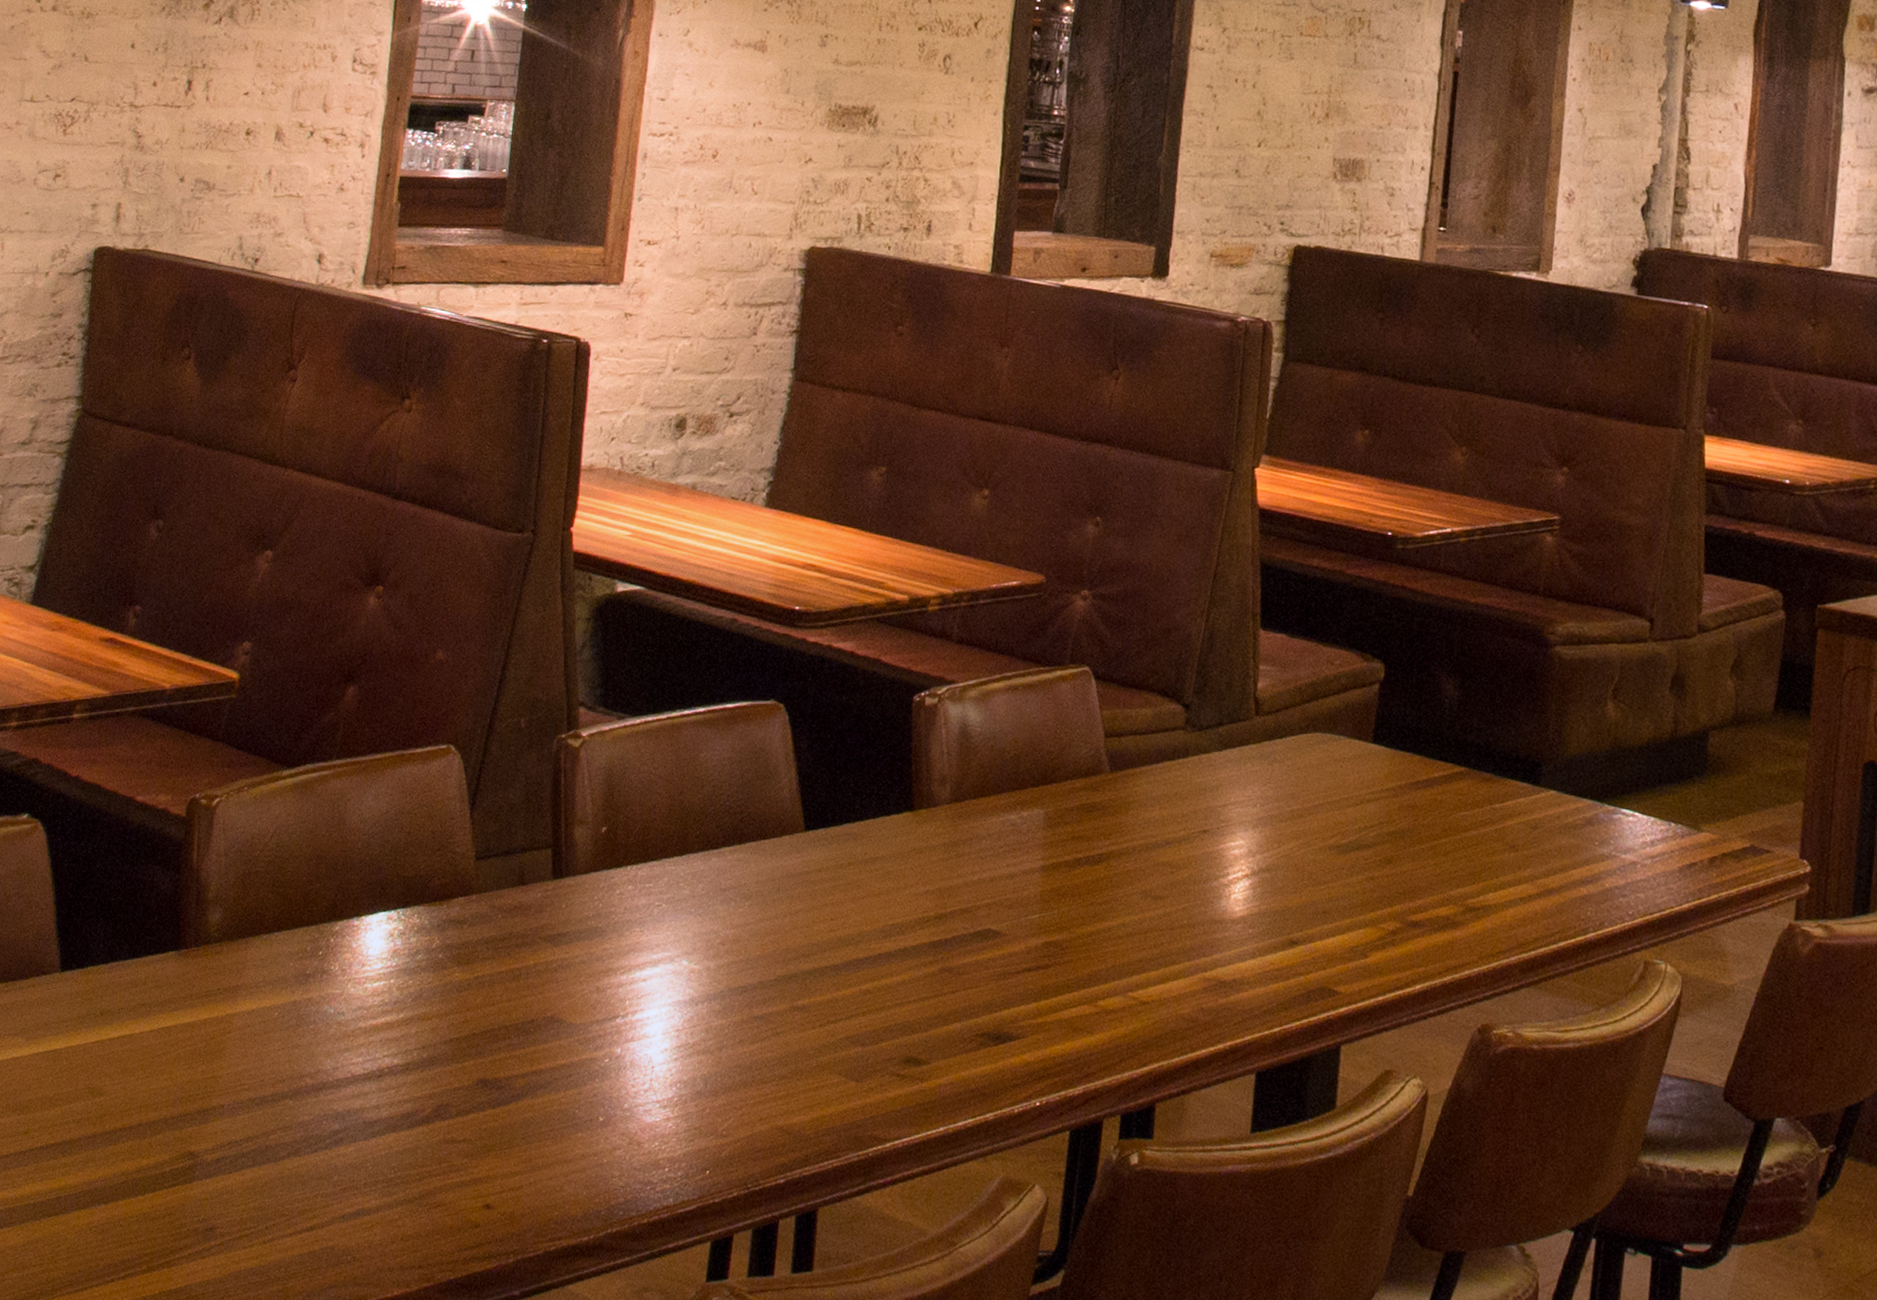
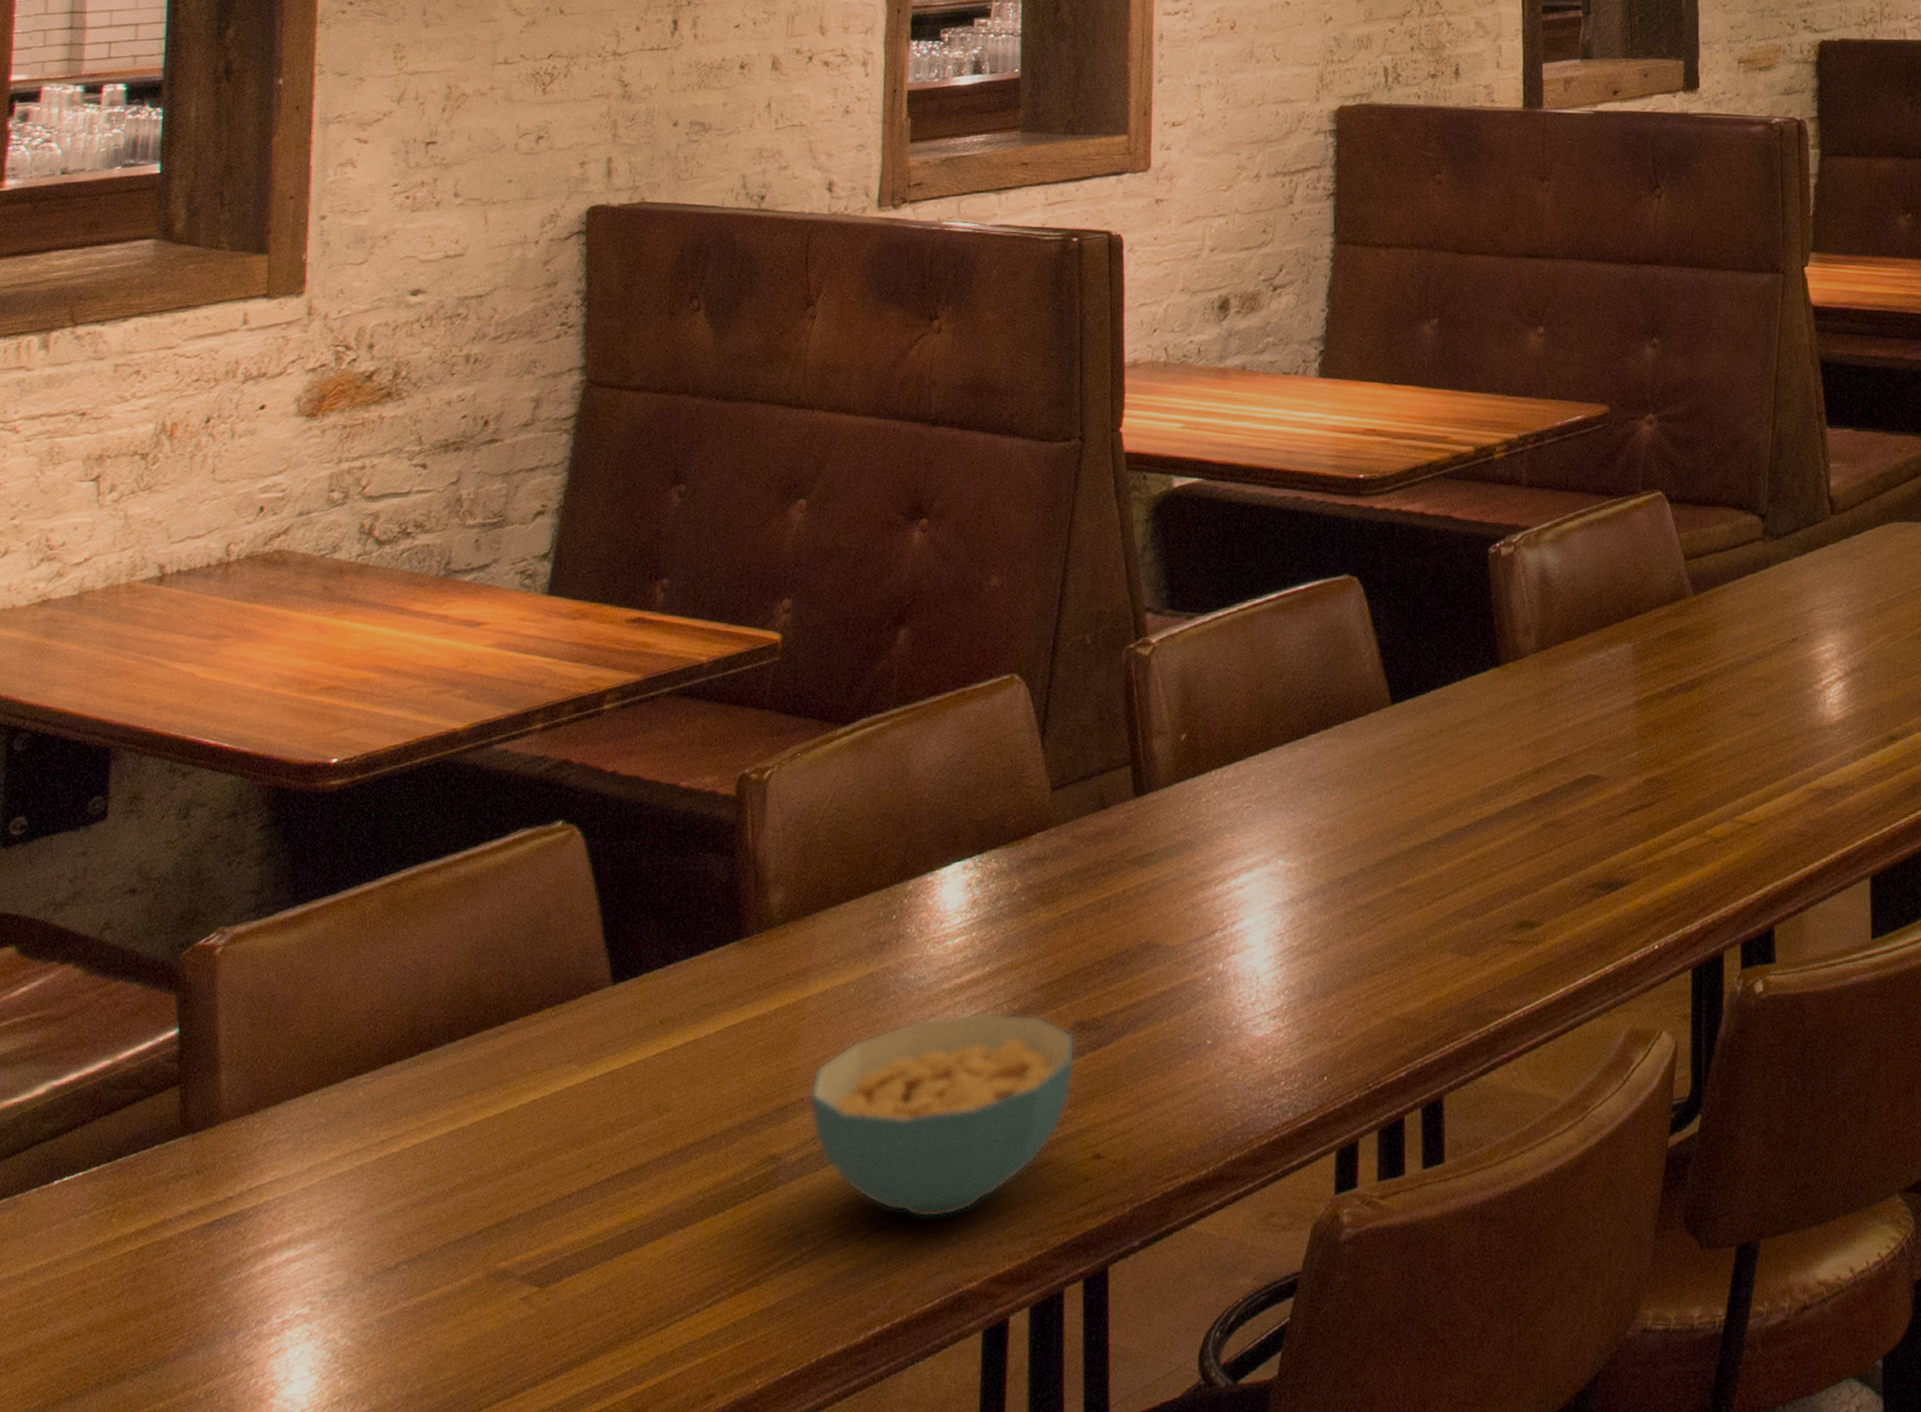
cereal bowl: none [229,1051,477,1237] -> present [810,1012,1075,1218]

